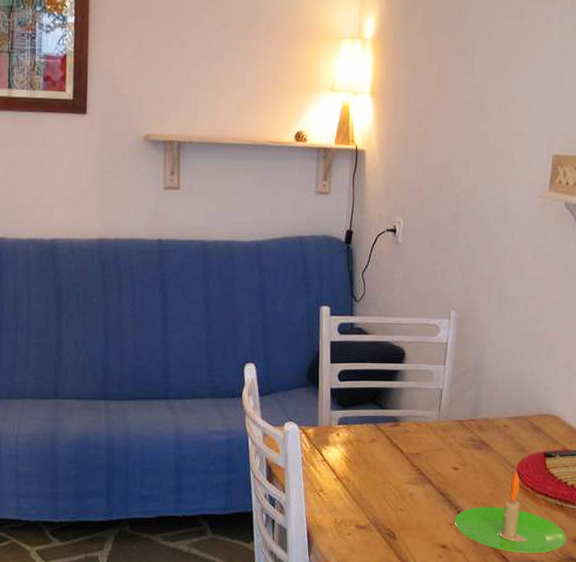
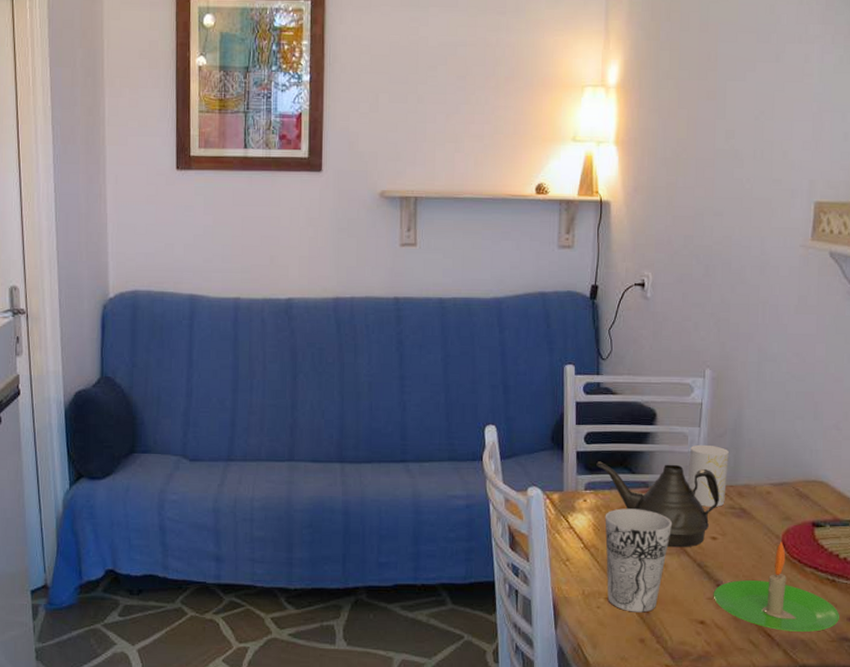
teapot: none [349,399,461,478] -> present [596,462,719,548]
cup: none [356,442,418,538] -> present [605,508,672,613]
cup: none [432,381,471,439] -> present [687,444,729,507]

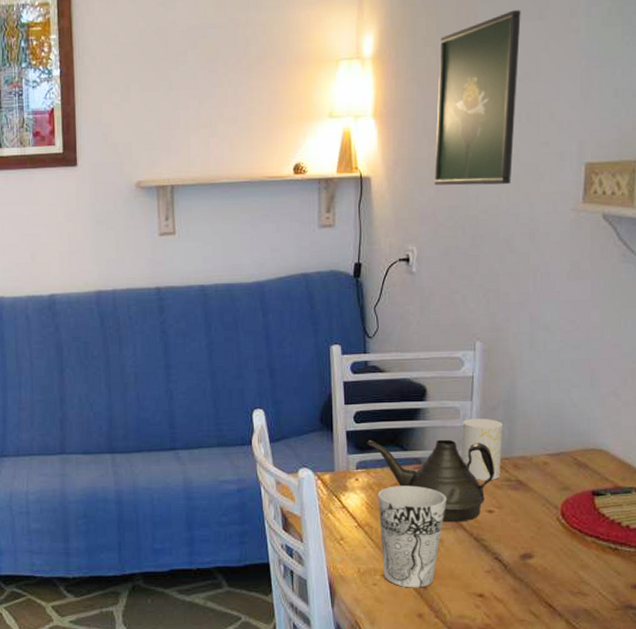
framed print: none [671,51,759,218] -> present [434,10,521,186]
candle: present [713,542,840,632] -> none [491,512,624,601]

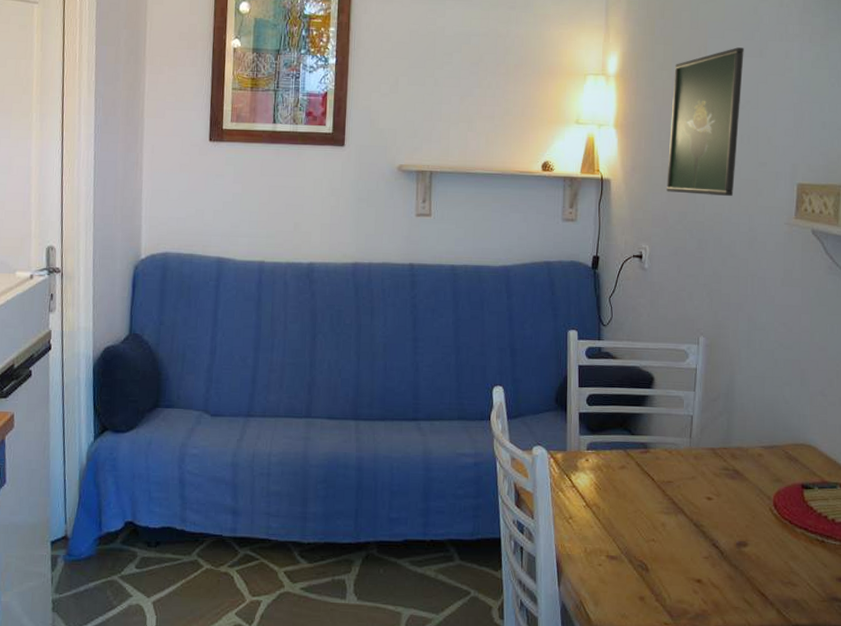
teapot: present [367,439,494,523] -> none [598,423,714,508]
cup: present [377,485,446,588] -> none [606,468,669,571]
cup: present [461,418,503,480] -> none [683,408,722,468]

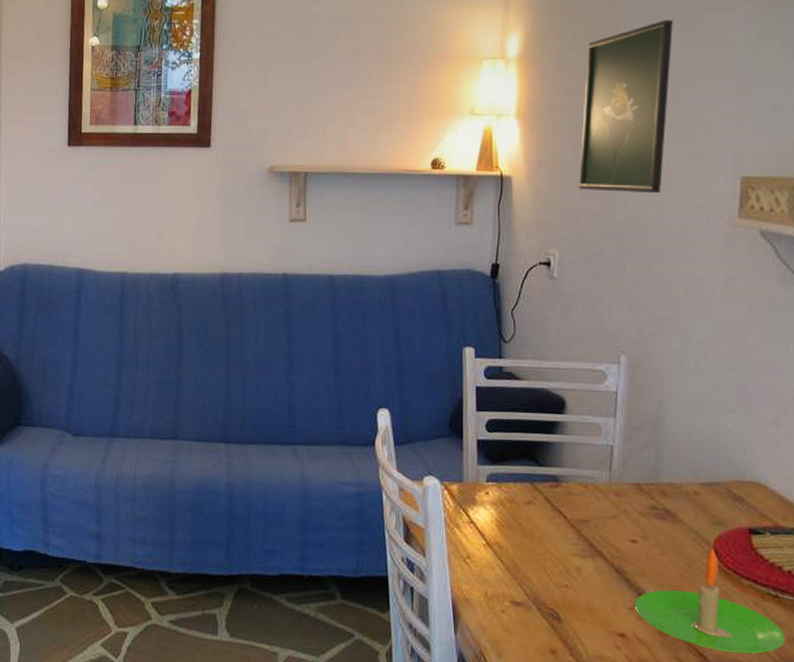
candle: none [709,503,830,592] -> present [634,549,786,654]

